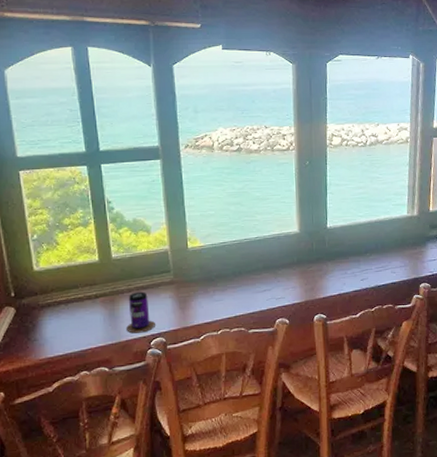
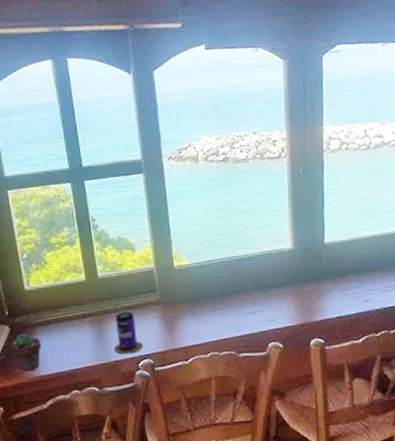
potted succulent: none [16,314,49,354] -> present [11,332,41,372]

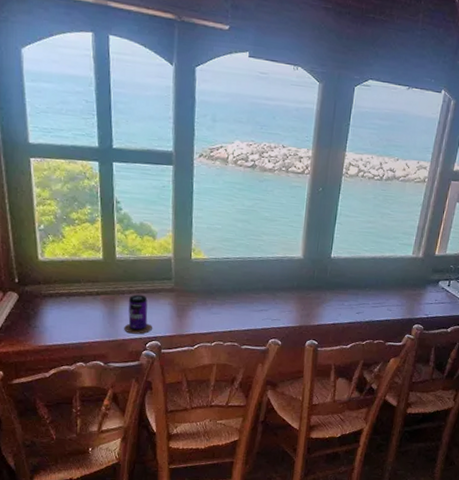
potted succulent: present [11,332,41,372] -> none [18,302,50,340]

